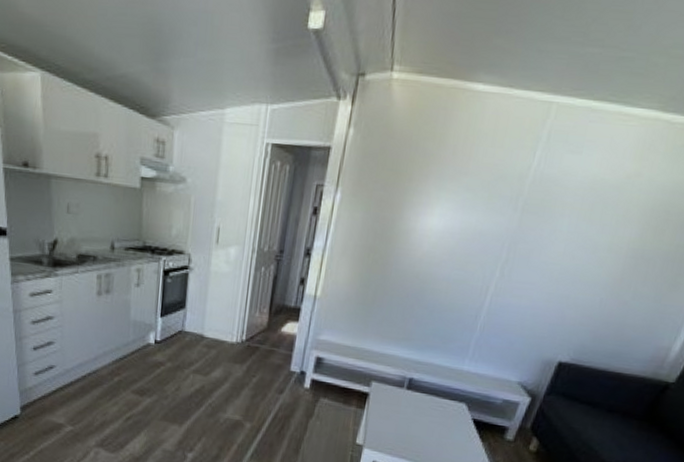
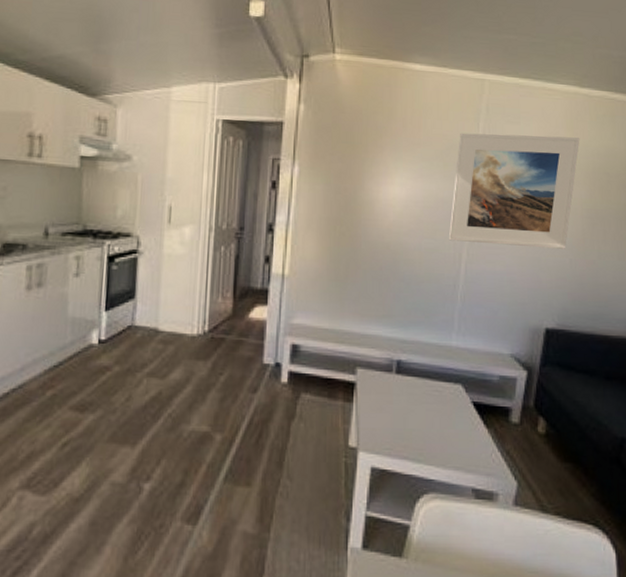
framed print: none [479,162,647,288] -> present [448,133,580,249]

